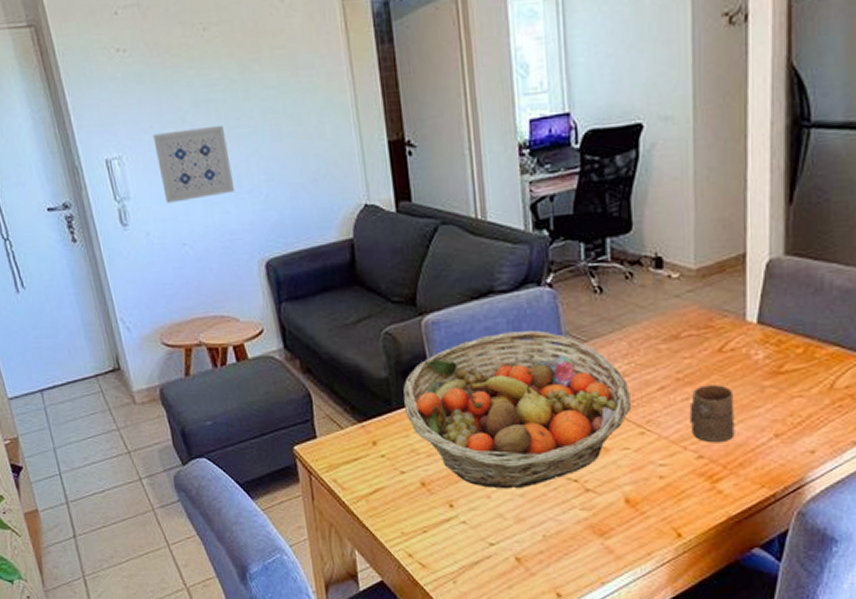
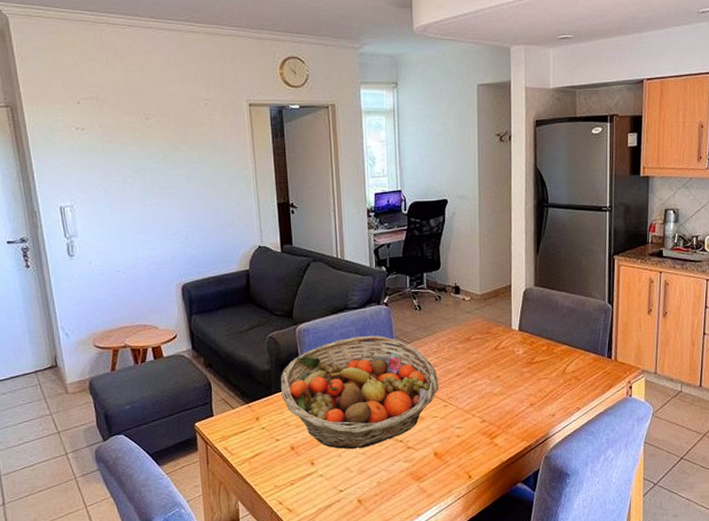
wall art: present [153,125,235,203] -> none [100,186,162,241]
cup: present [689,385,735,443] -> none [476,371,505,411]

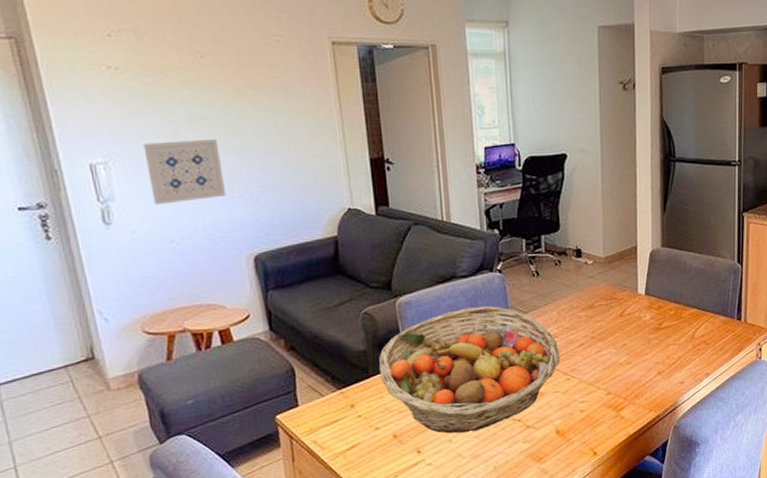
wall art: none [100,186,162,241] -> present [143,138,227,205]

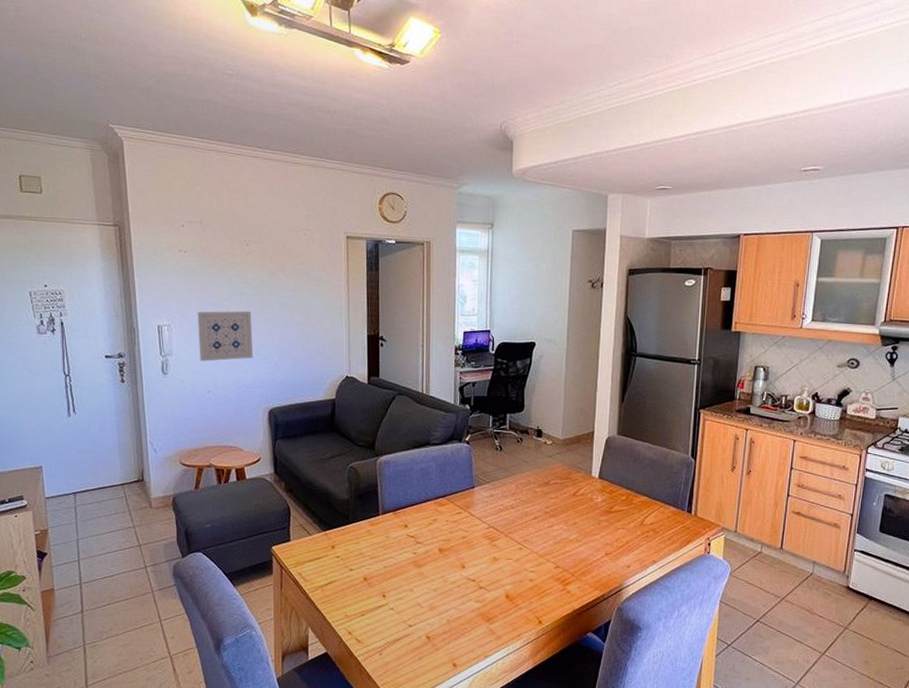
fruit basket: present [379,306,561,434] -> none [358,472,515,585]

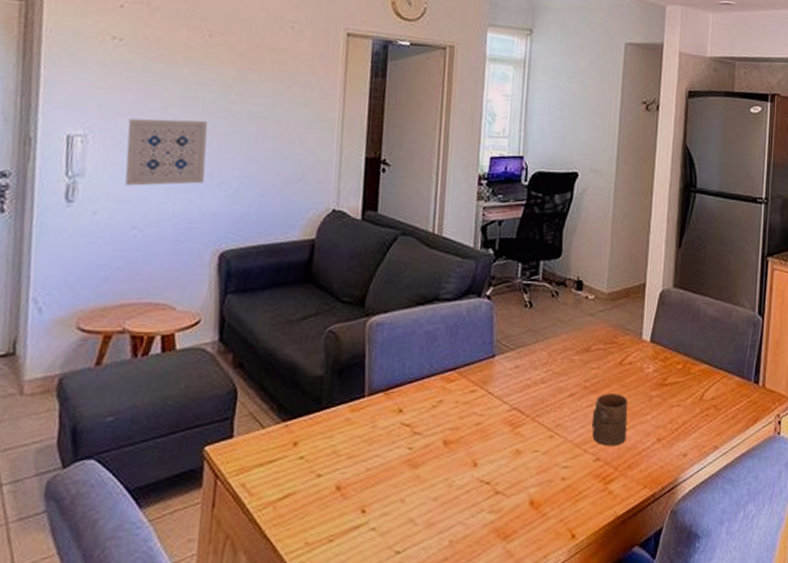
cup: none [552,517,582,558] -> present [591,394,629,447]

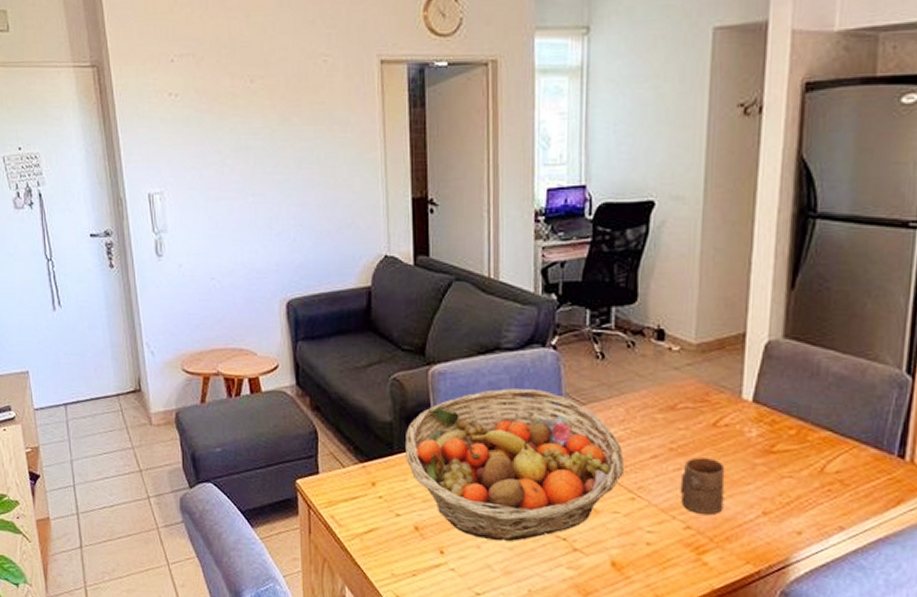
wall art: present [125,118,208,186] -> none [194,170,265,239]
fruit basket: none [334,337,546,493] -> present [406,388,625,541]

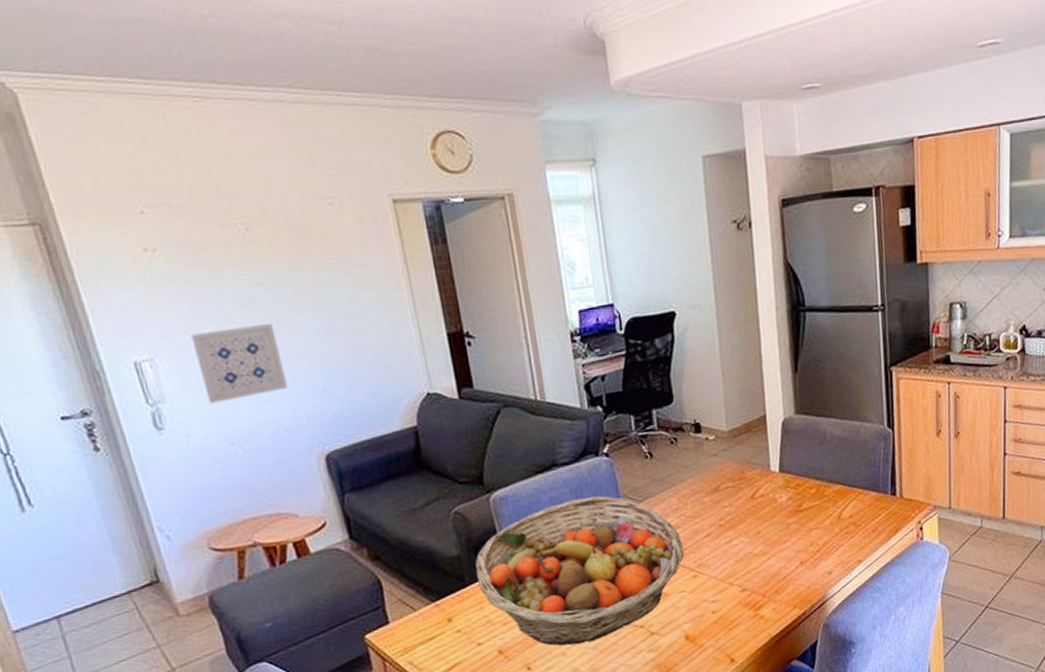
wall art: none [194,170,265,239] -> present [191,322,289,404]
cup: present [680,457,725,516] -> none [732,526,770,576]

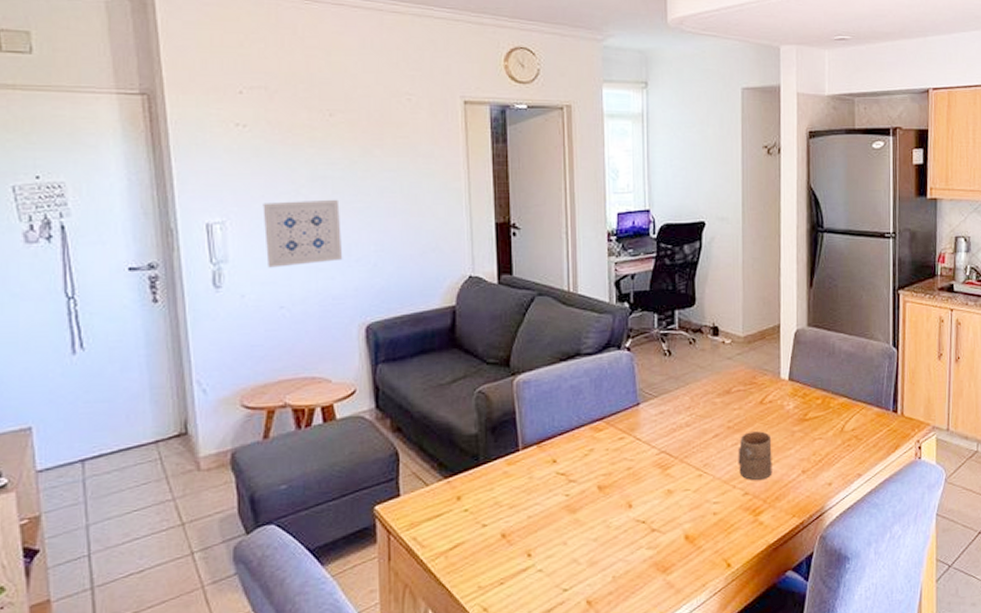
fruit basket: present [475,495,685,646] -> none [492,388,693,535]
cup: none [732,526,770,576] -> present [738,431,772,481]

